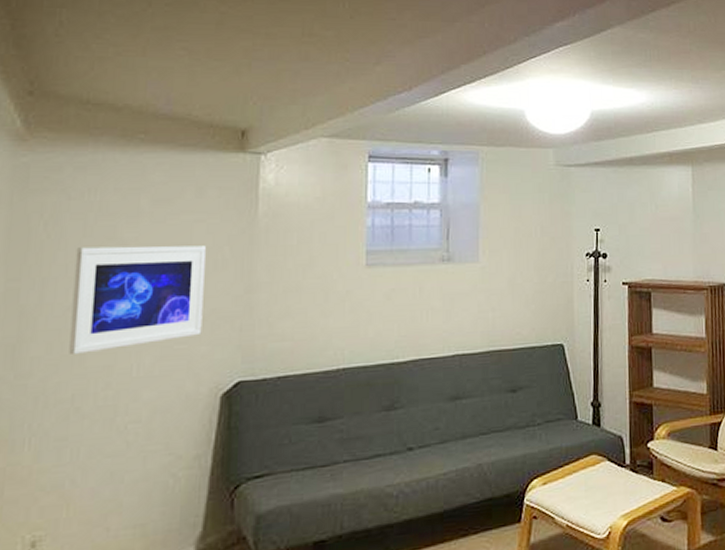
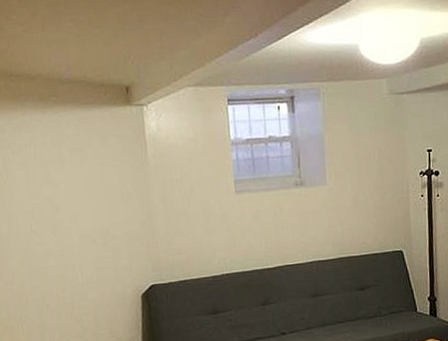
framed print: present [69,245,207,354] -> none [25,183,121,268]

